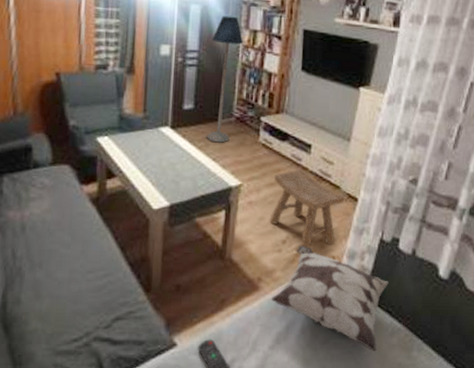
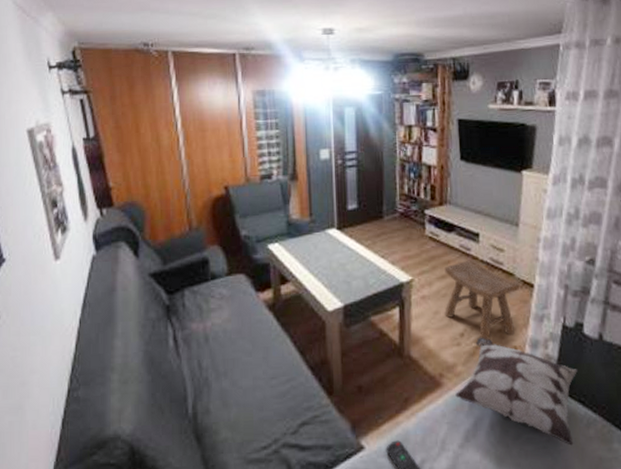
floor lamp: present [206,15,244,143] -> none [368,114,400,240]

